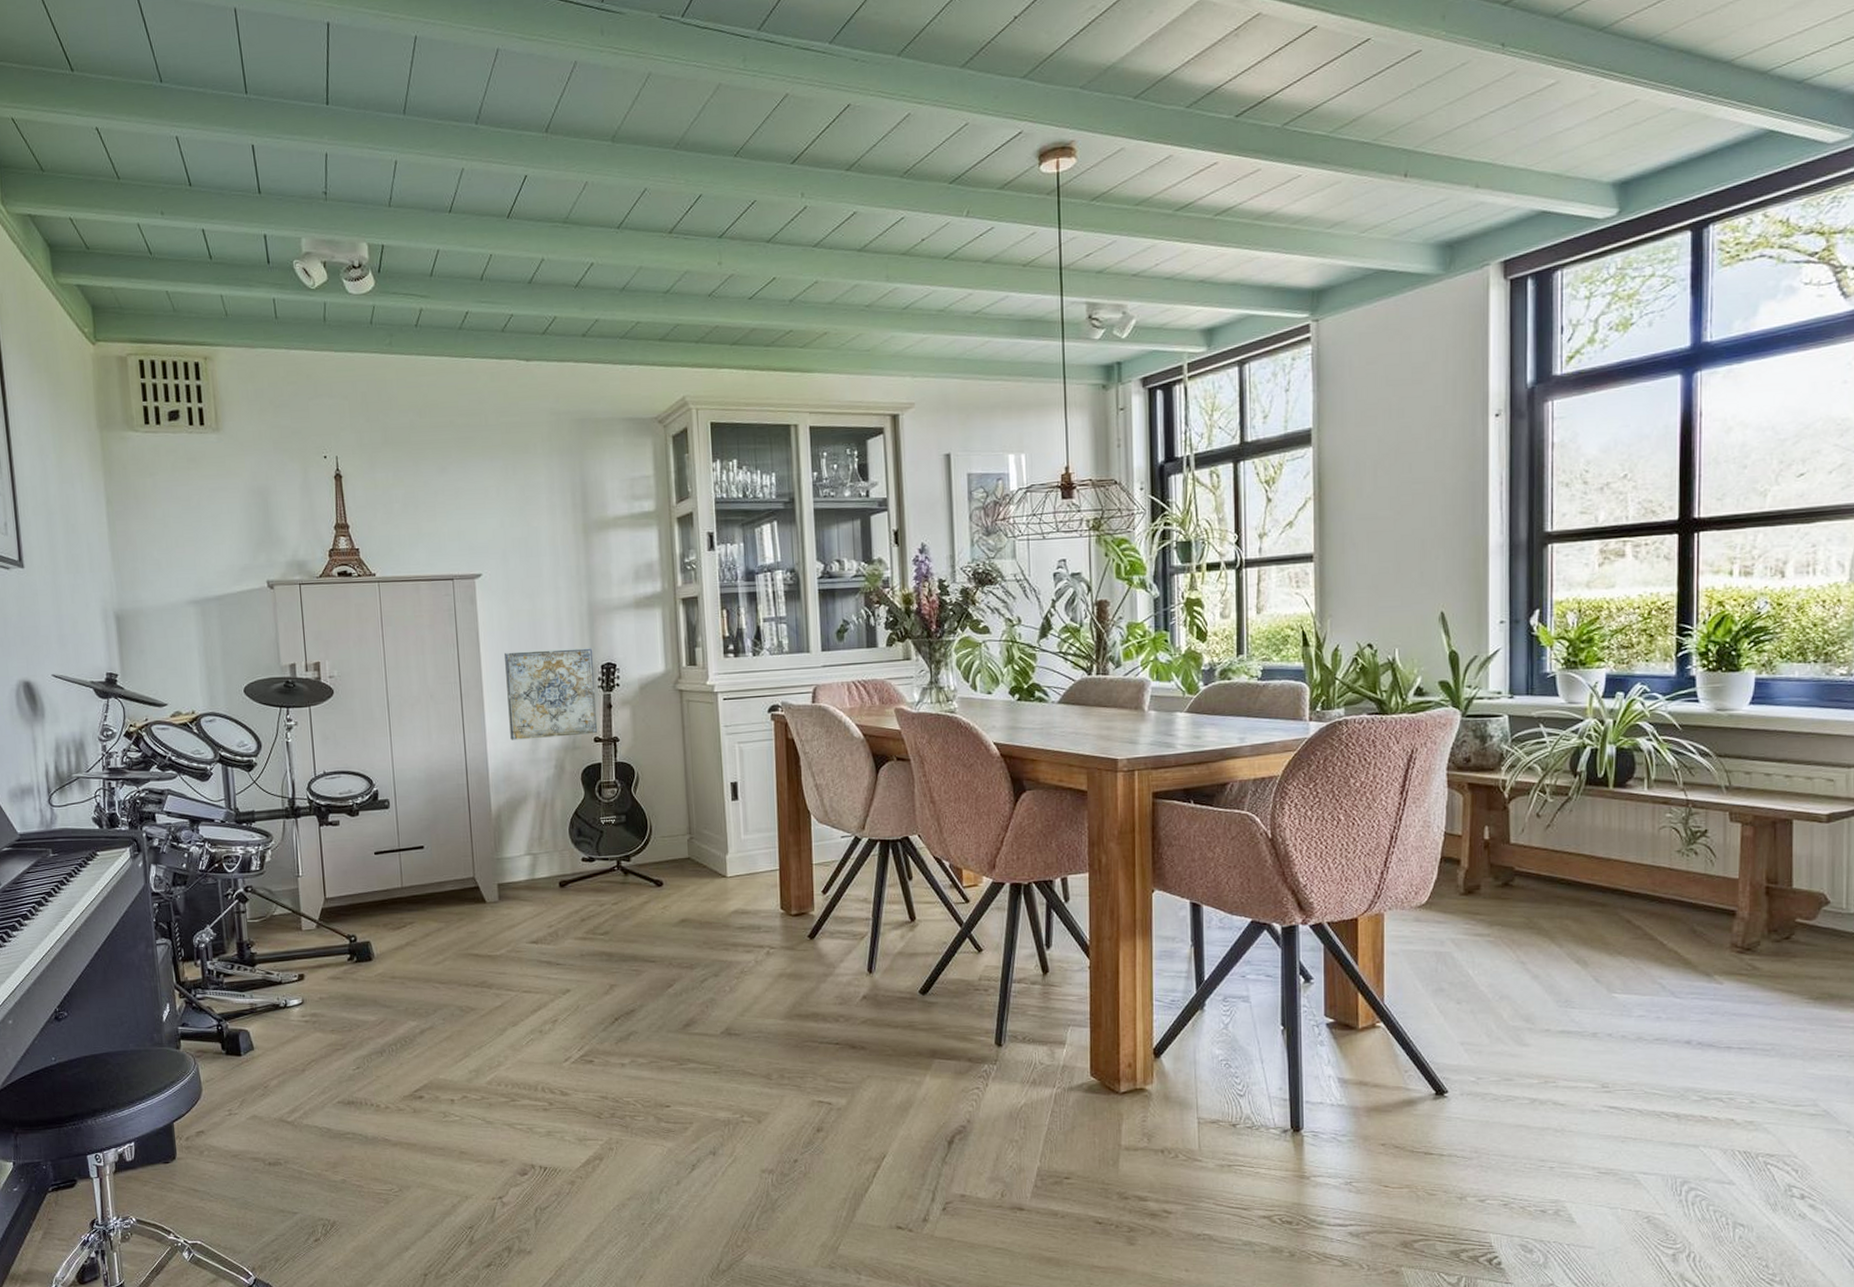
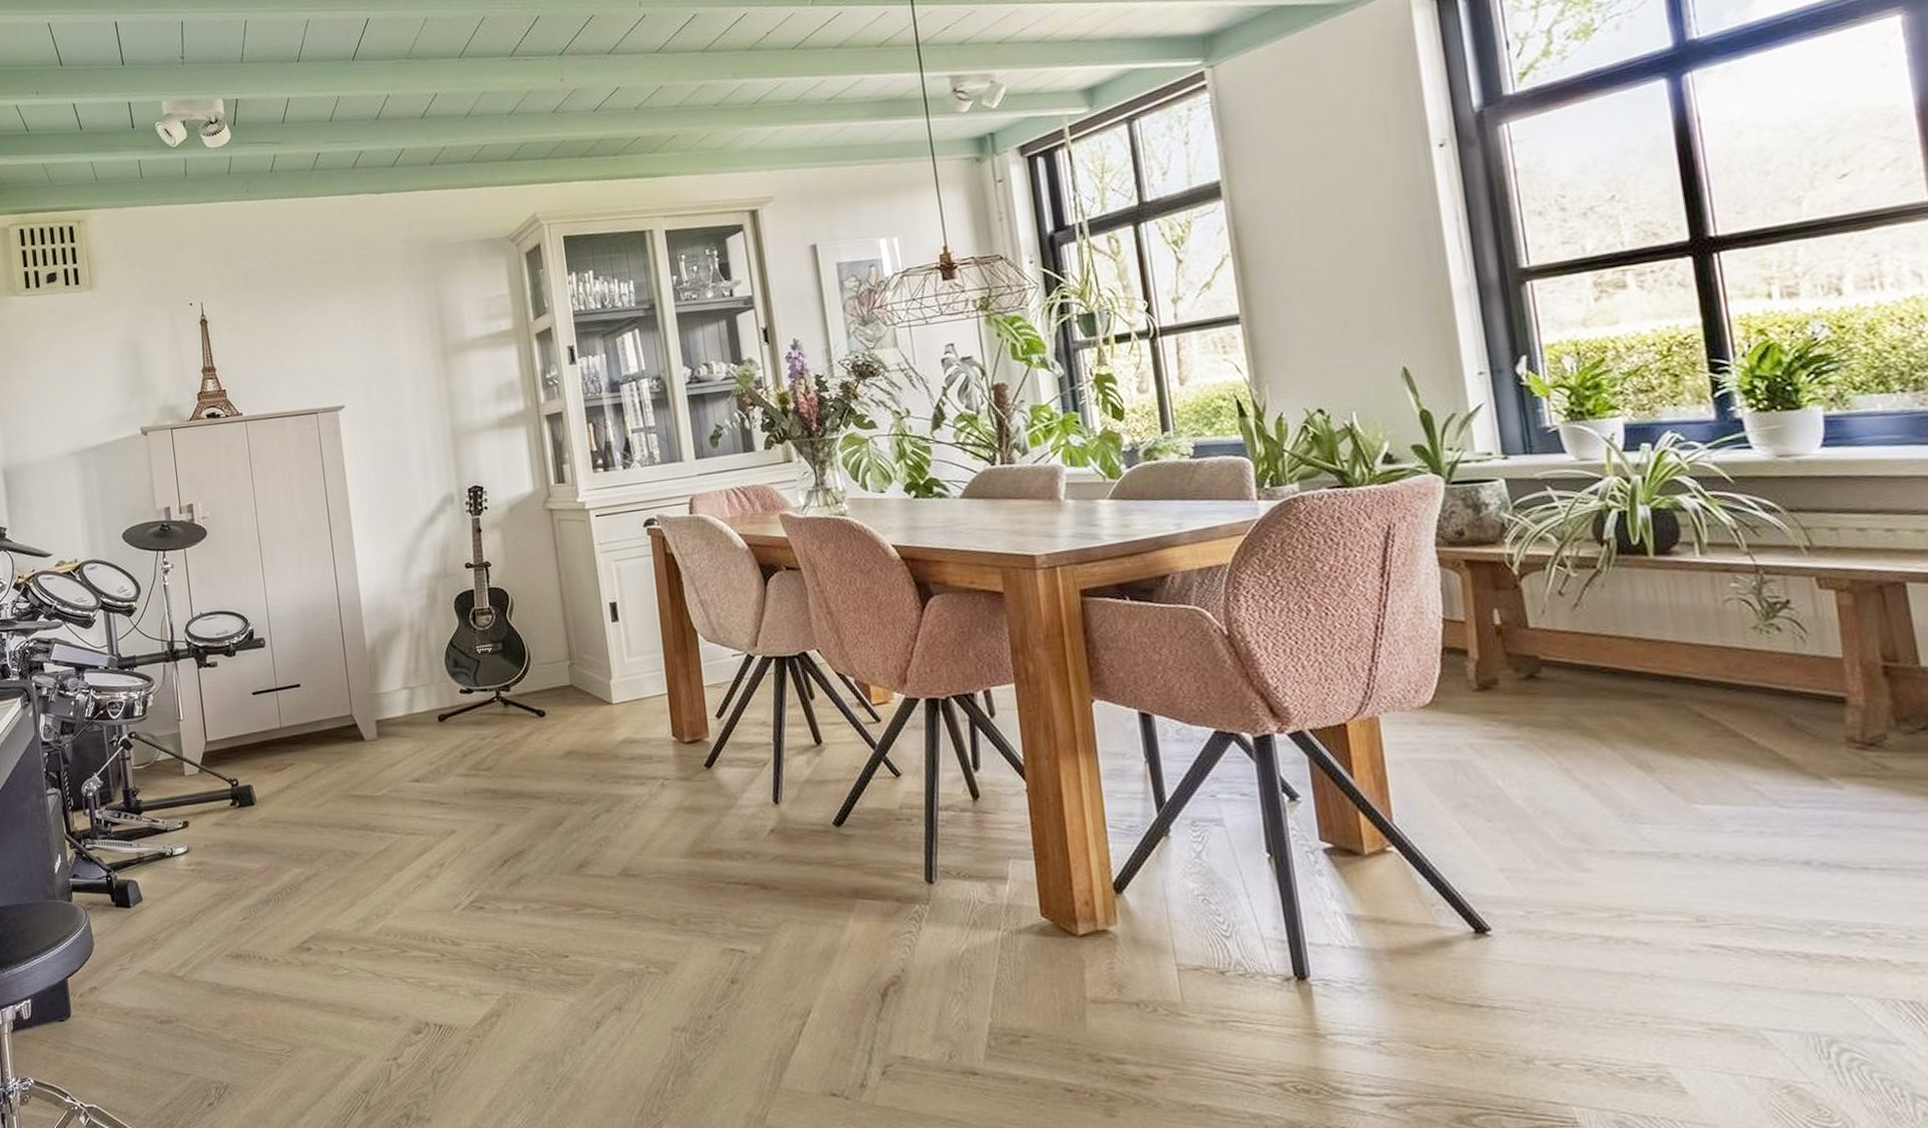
wall art: present [504,648,598,740] -> none [371,472,469,571]

